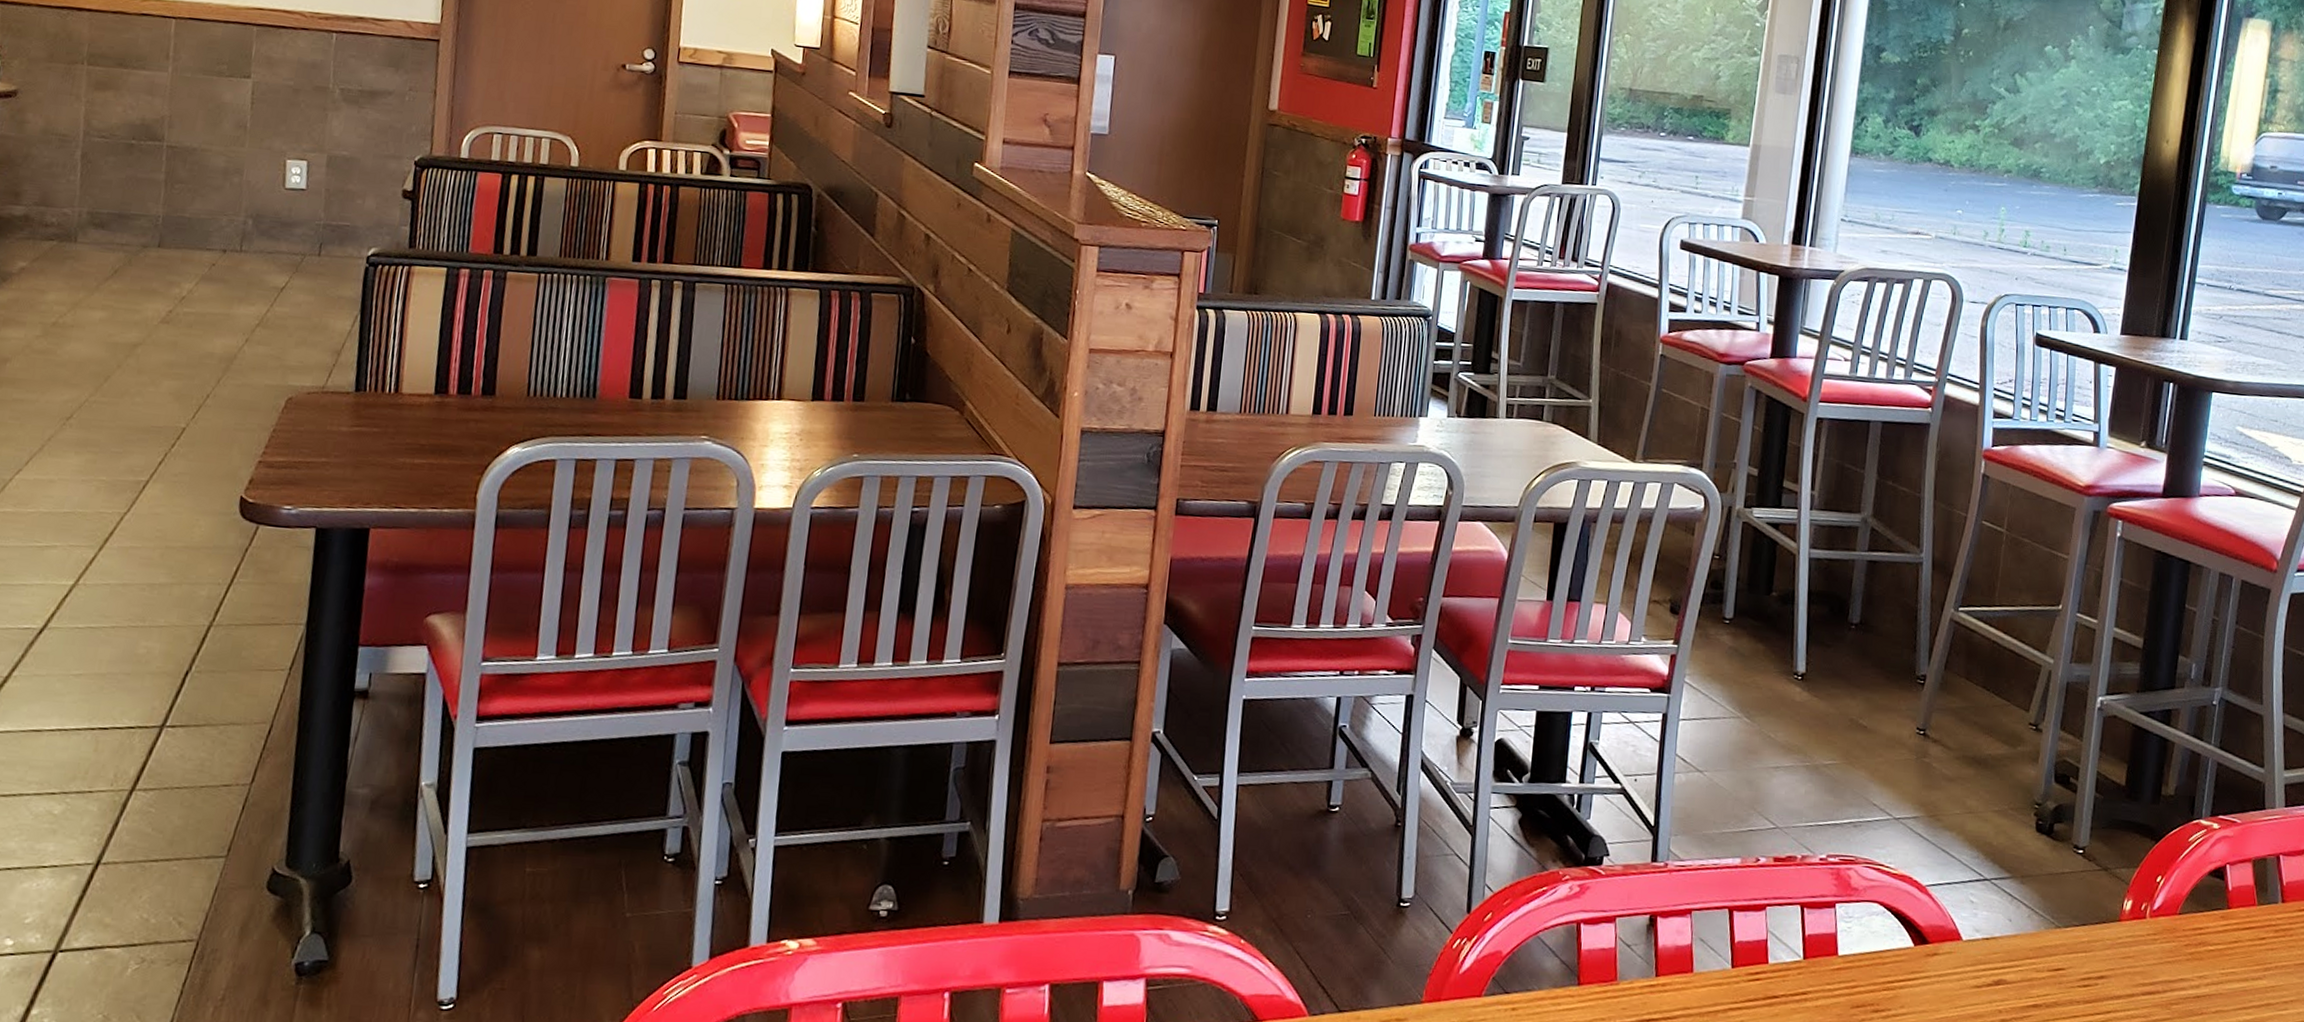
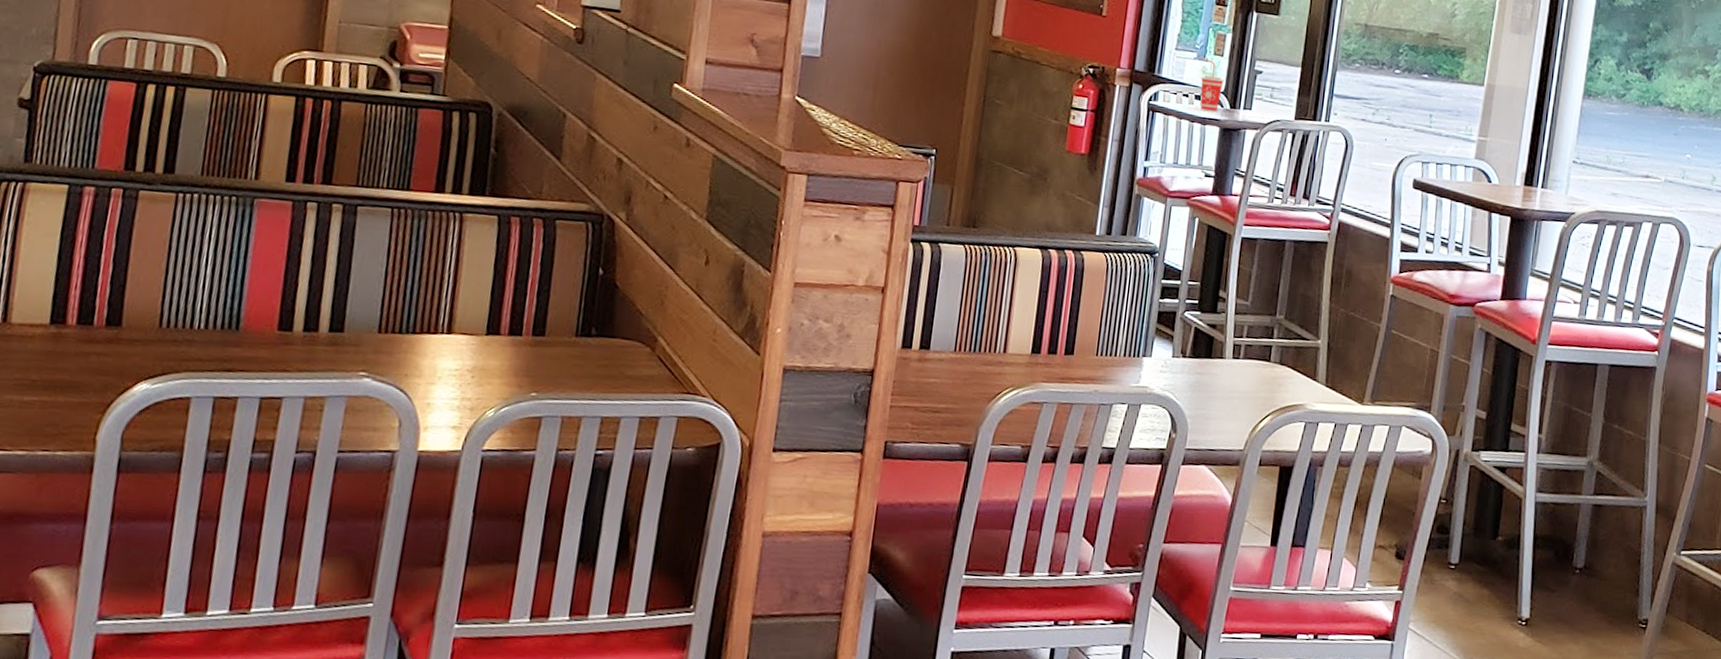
beverage cup: none [1467,124,1492,178] -> present [1199,56,1224,112]

